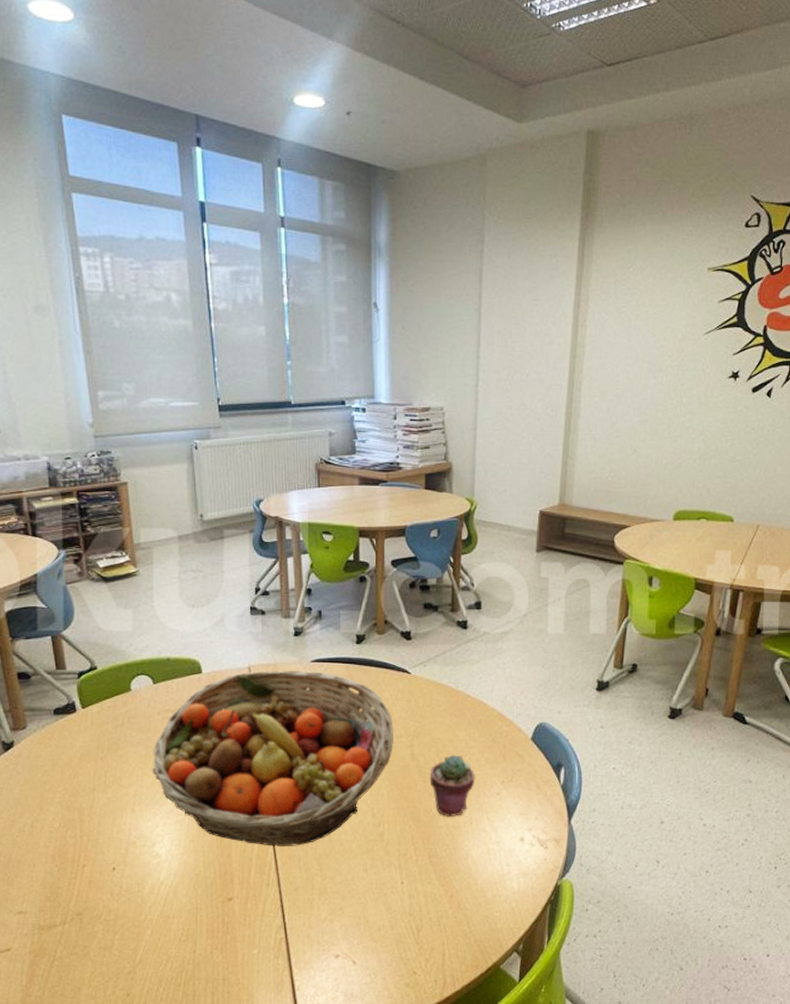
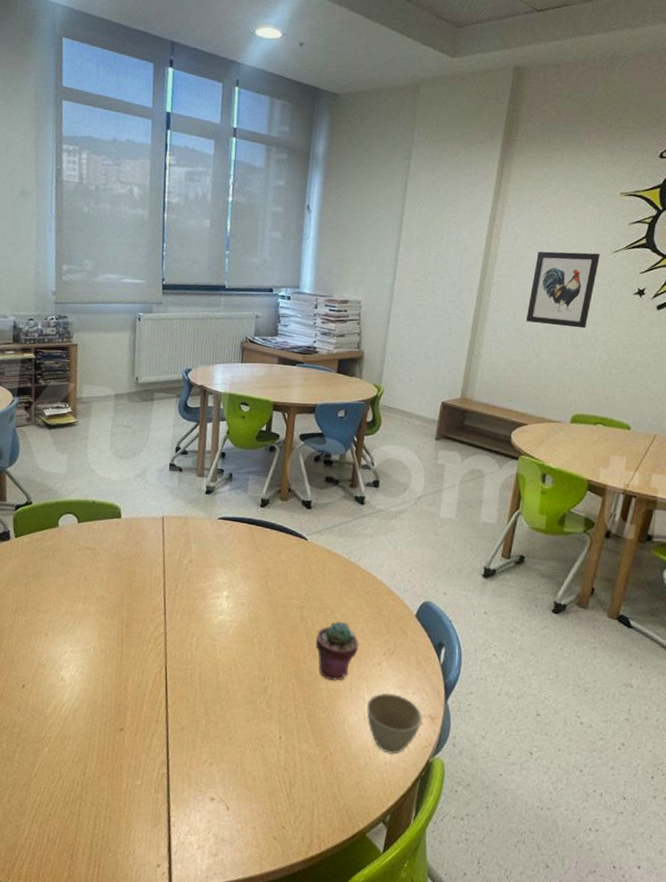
fruit basket: present [152,670,395,846] -> none [67,521,287,688]
cup: none [489,822,548,883] -> present [366,693,423,754]
wall art: none [621,336,692,419] -> present [526,251,600,329]

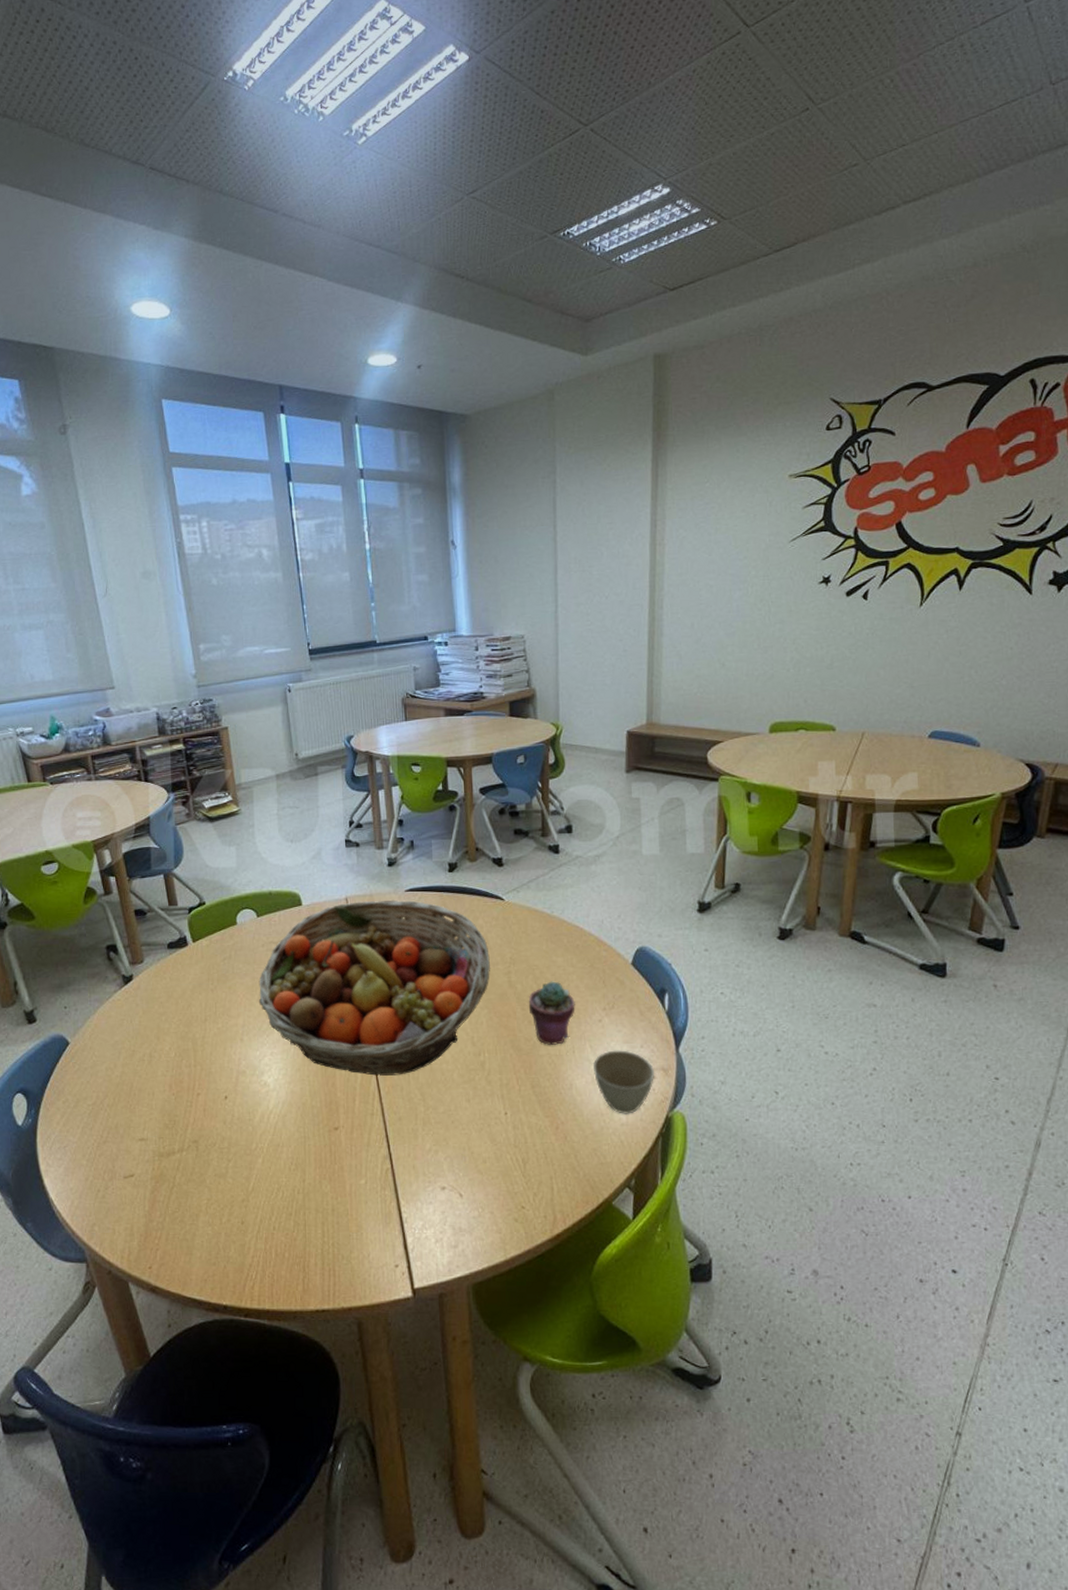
fruit basket: none [67,521,287,688] -> present [258,899,491,1076]
wall art: present [526,251,600,329] -> none [705,545,777,631]

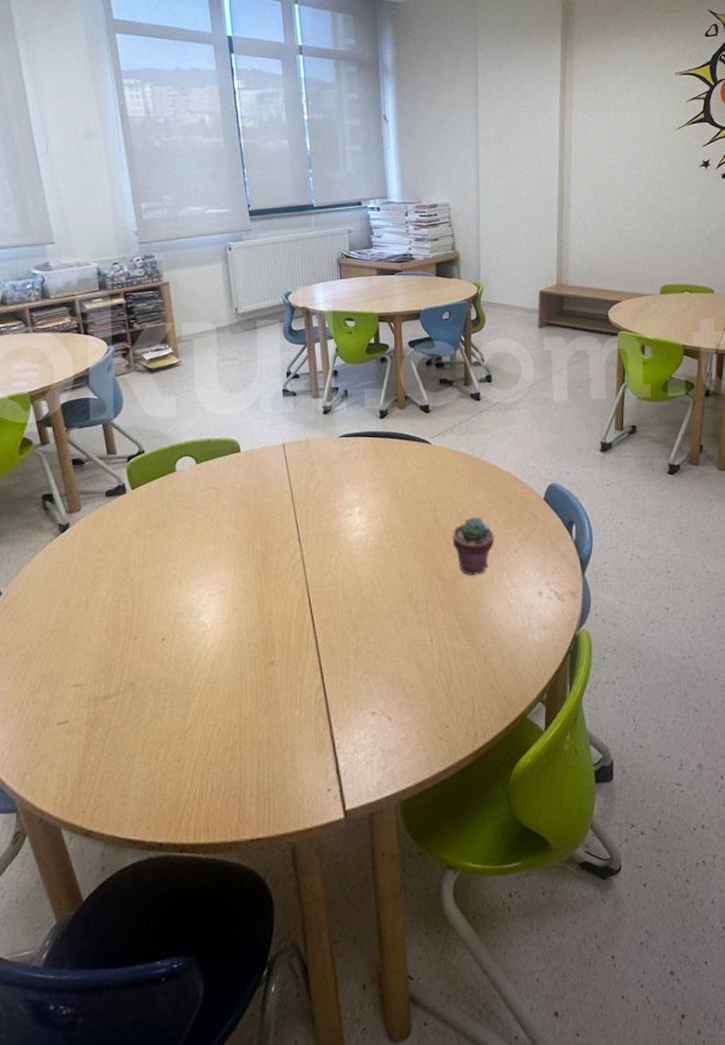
fruit basket: present [258,899,491,1076] -> none [196,445,419,611]
cup: present [592,1050,655,1114] -> none [509,577,564,635]

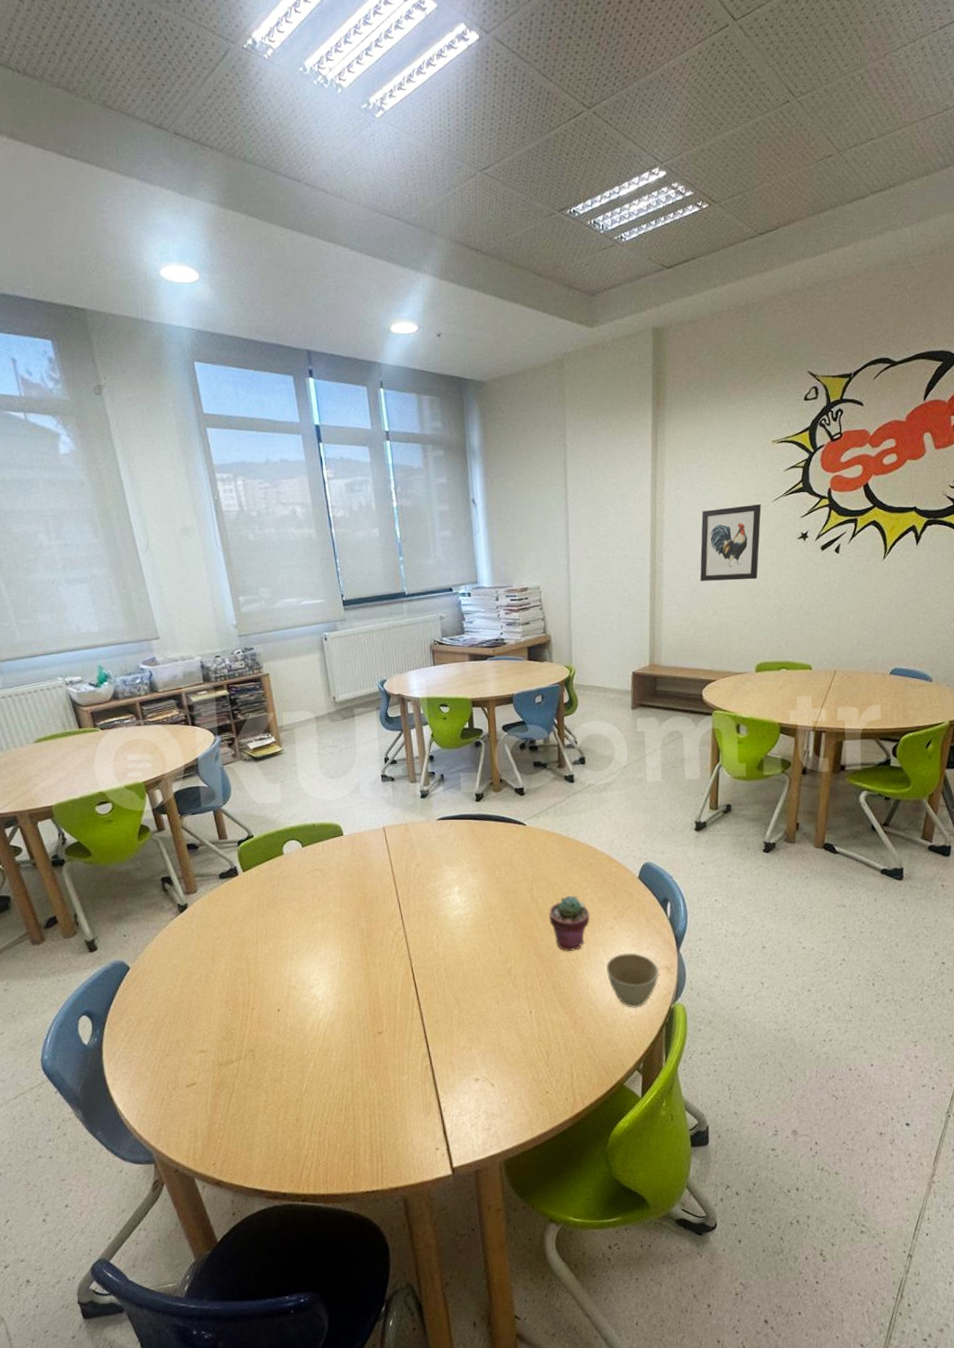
cup: none [509,577,564,635] -> present [605,952,660,1008]
wall art: none [606,132,665,204] -> present [700,504,762,581]

